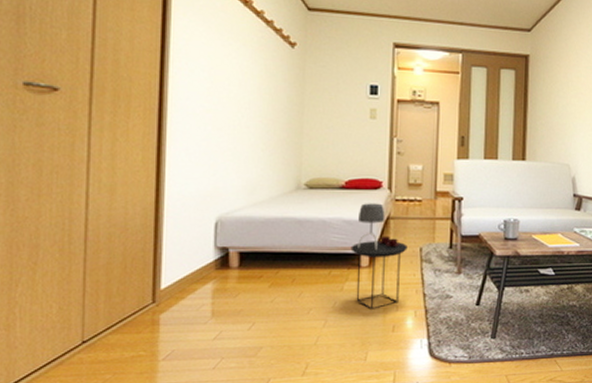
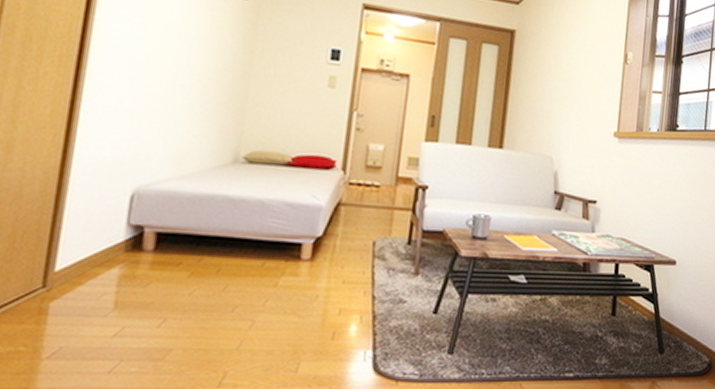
side table: present [350,203,408,310] -> none [291,184,359,311]

